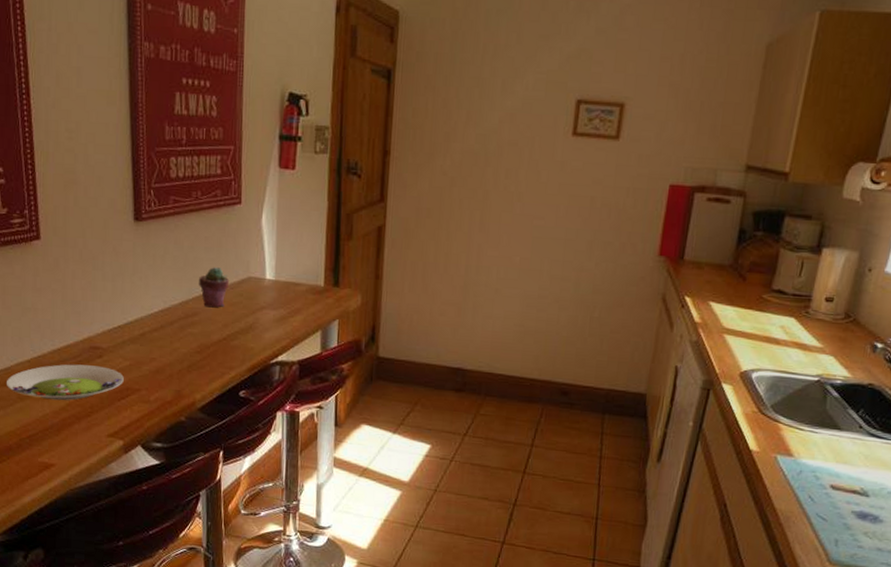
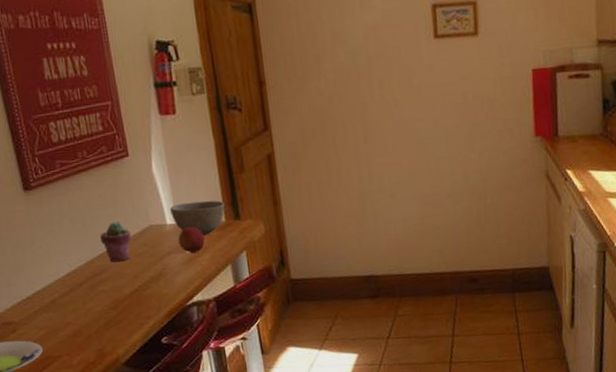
bowl: none [271,260,326,296] -> present [170,200,225,235]
apple: none [274,285,300,312] -> present [178,226,205,253]

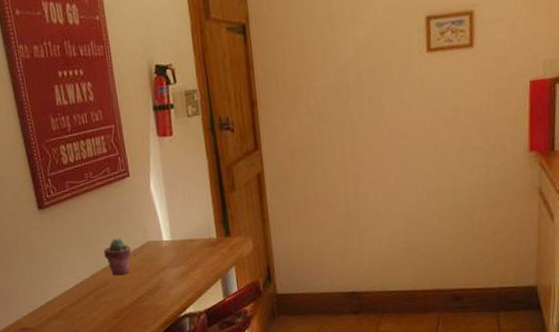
bowl: present [170,200,225,235] -> none [166,218,216,251]
apple: present [178,226,205,253] -> none [173,243,197,268]

